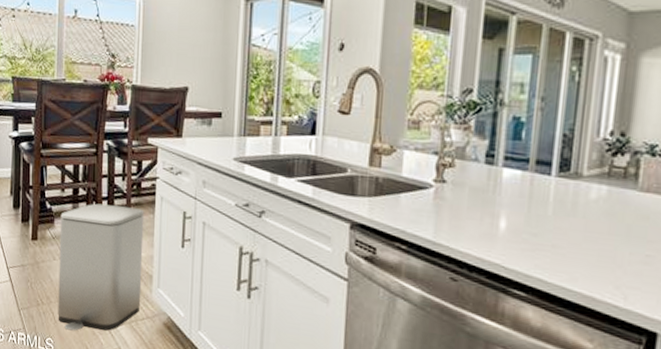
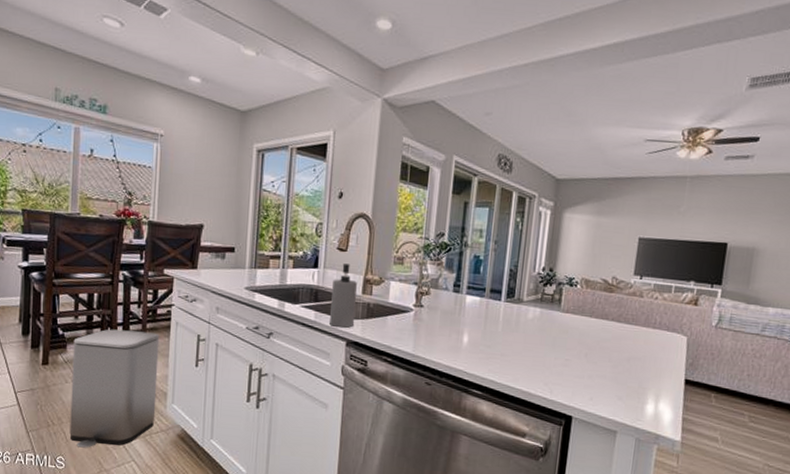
soap dispenser: none [330,129,362,208] -> present [330,263,357,329]

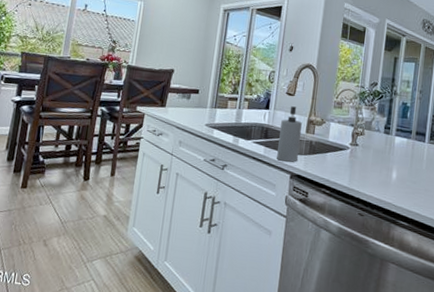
pedal bin: present [69,329,160,448] -> none [38,157,128,267]

